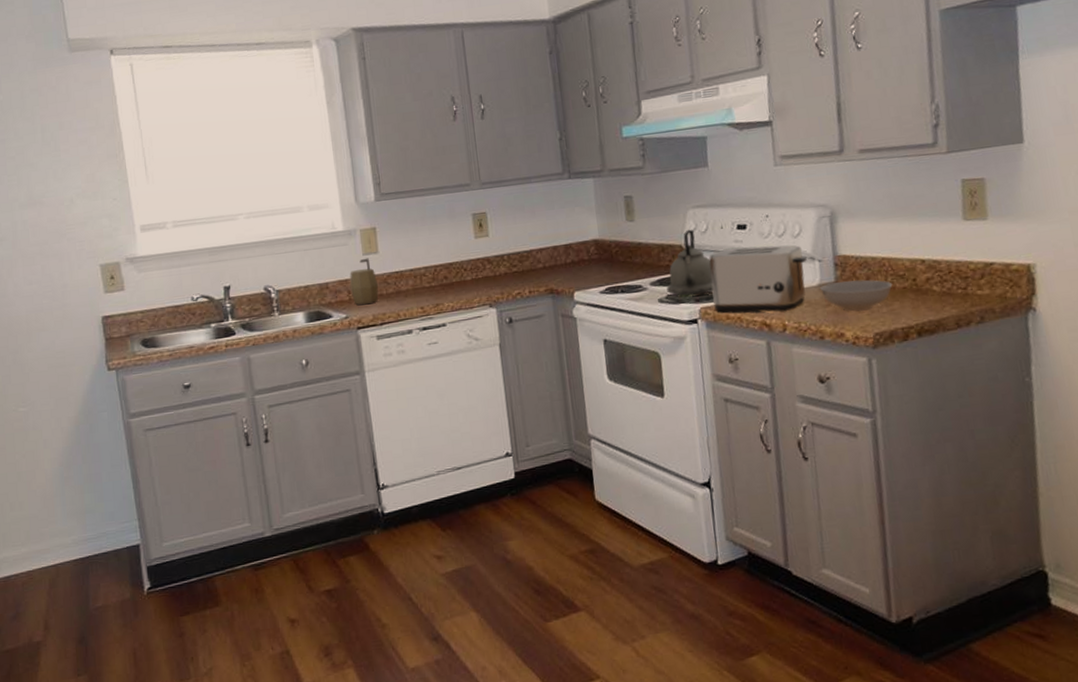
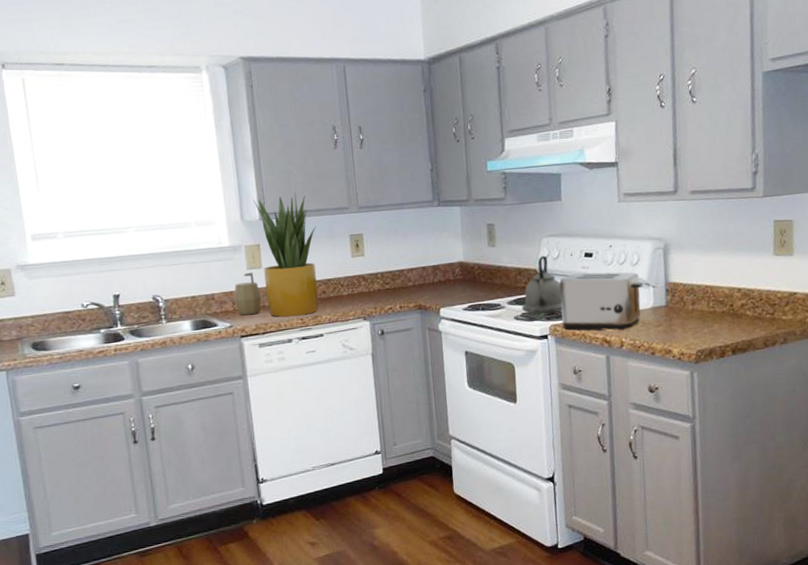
planter: none [368,169,440,306] -> present [253,192,319,317]
bowl: present [820,279,893,312] -> none [653,304,714,332]

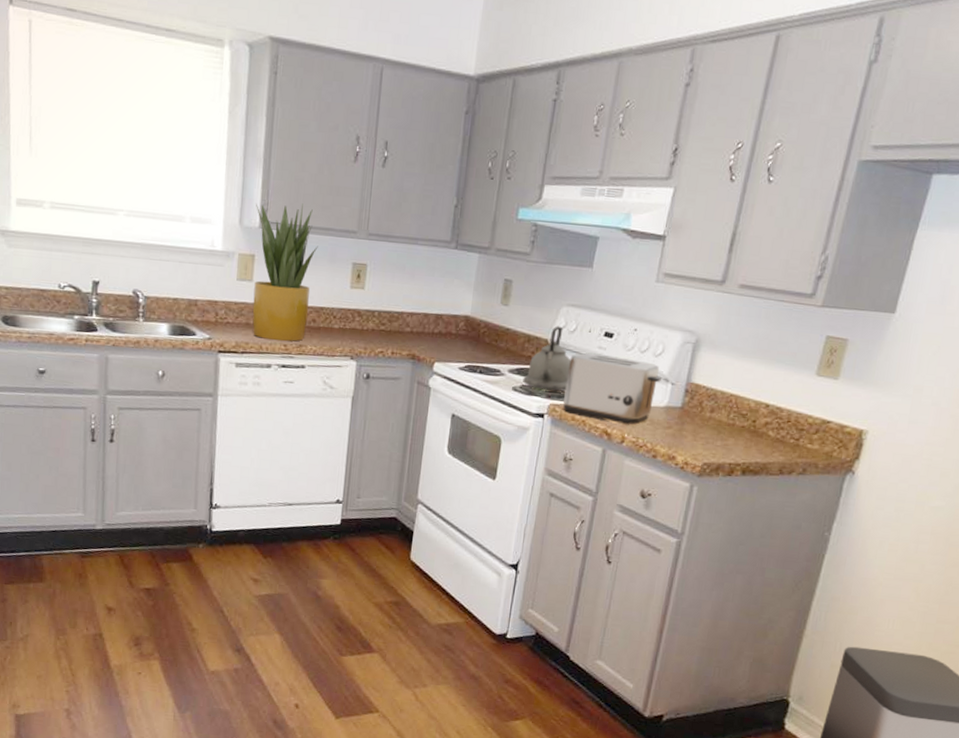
soap dispenser: present [234,272,262,316] -> none [218,283,247,331]

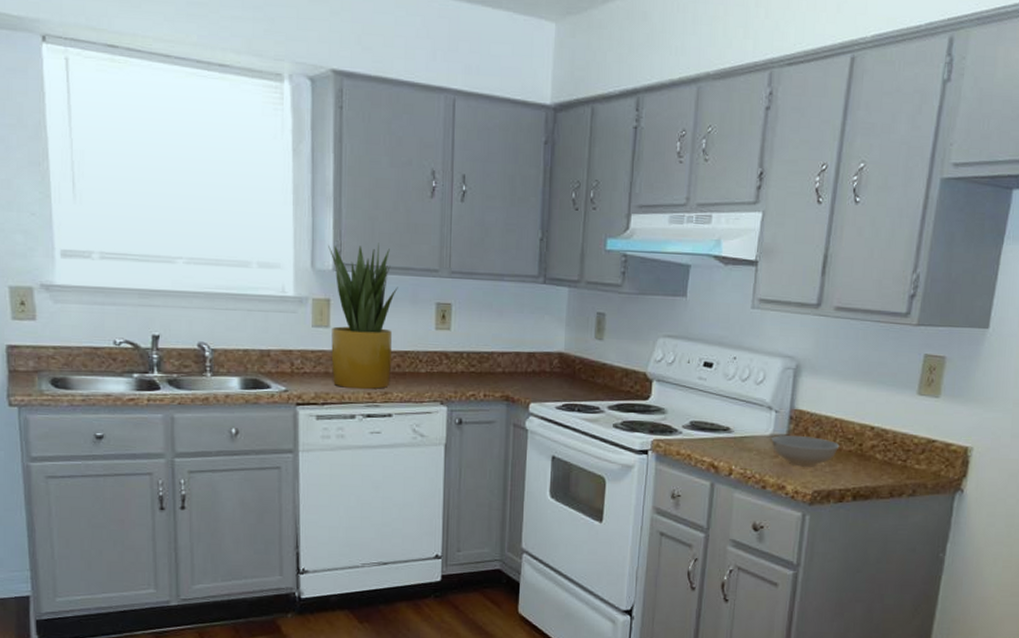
kettle: present [523,326,571,392] -> none [623,358,672,426]
toaster: present [562,352,661,425] -> none [666,384,765,457]
bowl: none [665,407,733,440] -> present [772,435,840,467]

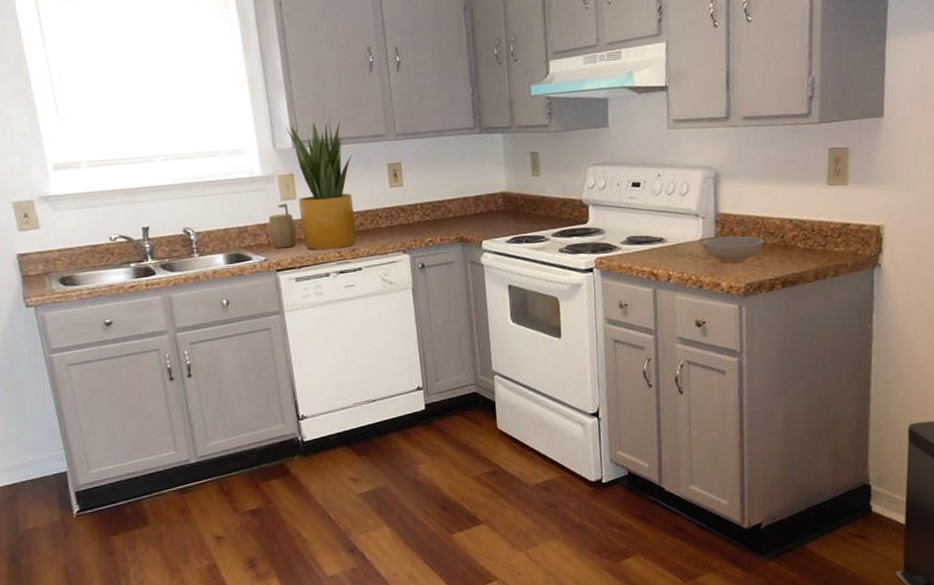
soap dispenser: none [293,330,324,381] -> present [268,203,297,249]

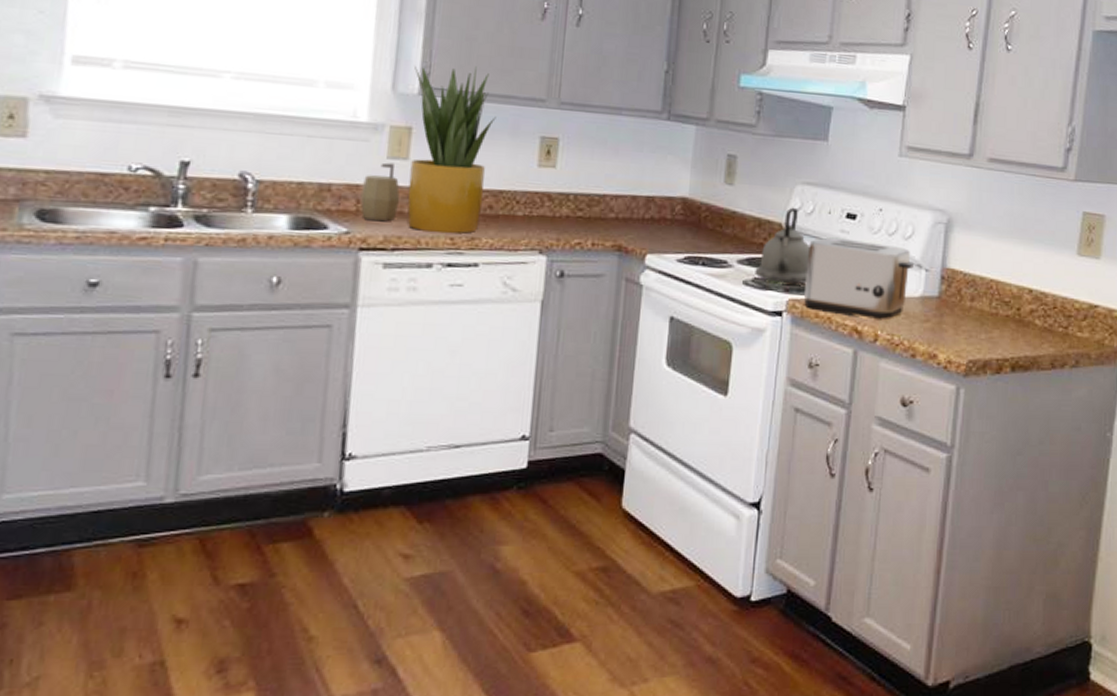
kettle: none [567,185,608,247] -> present [755,207,810,284]
toaster: none [606,202,692,264] -> present [803,237,914,320]
bowl: present [702,236,764,264] -> none [921,297,996,334]

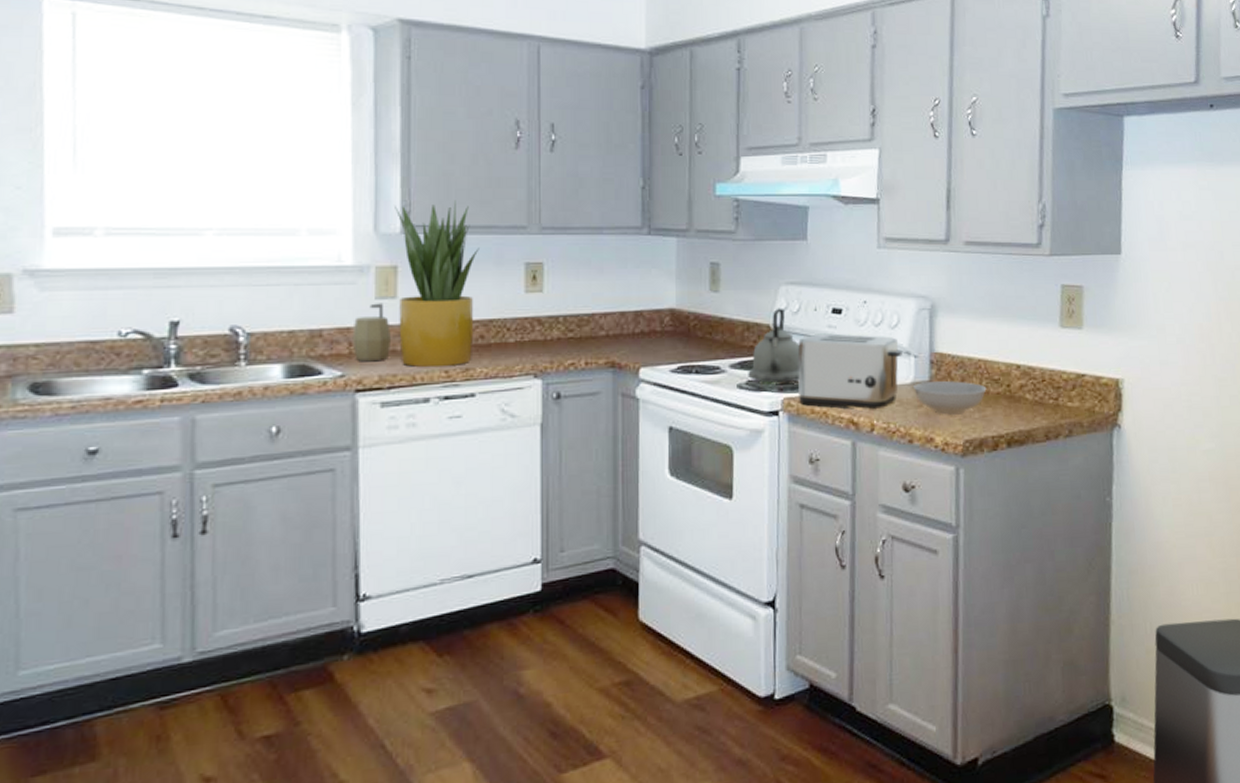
bowl: none [921,297,996,334] -> present [913,381,987,415]

